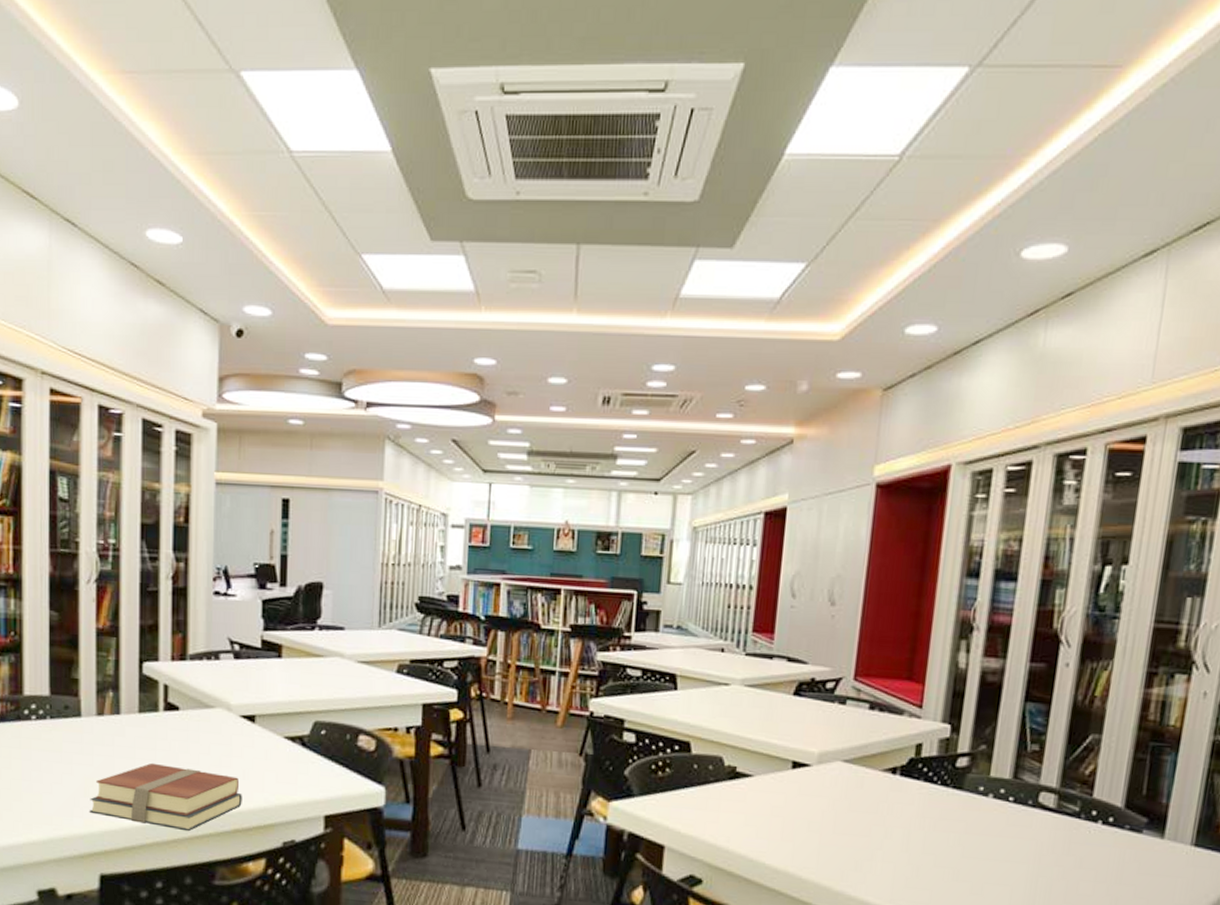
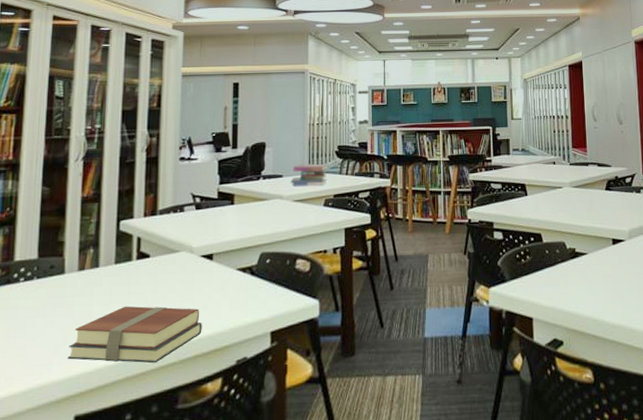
books: none [354,615,404,646] -> present [290,163,328,186]

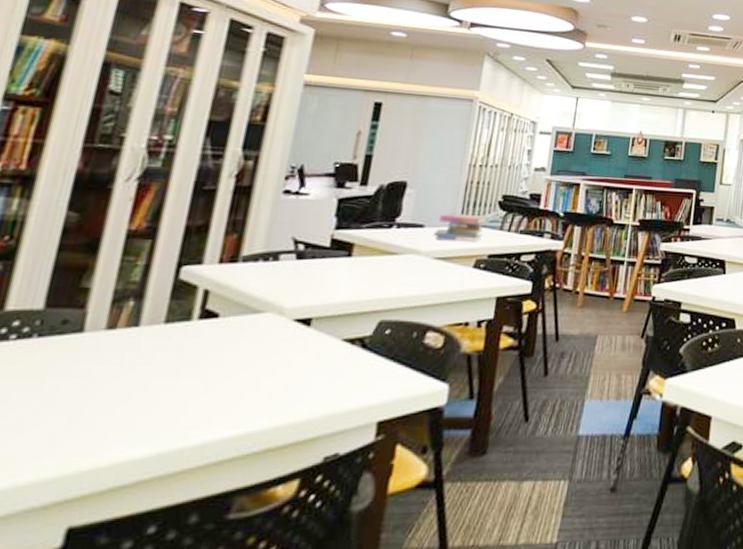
books: present [68,306,202,363] -> none [70,380,282,458]

